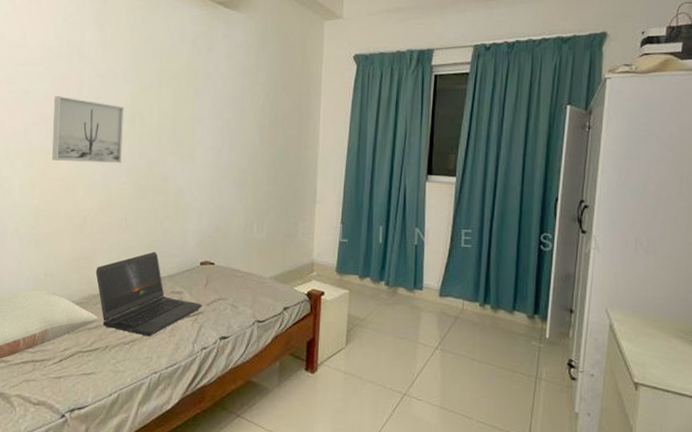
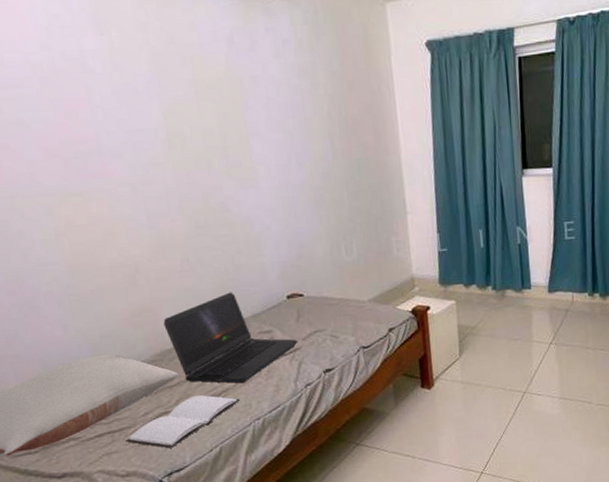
book: none [43,340,144,386] -> present [125,394,241,449]
wall art: present [52,96,125,164] -> none [59,123,167,204]

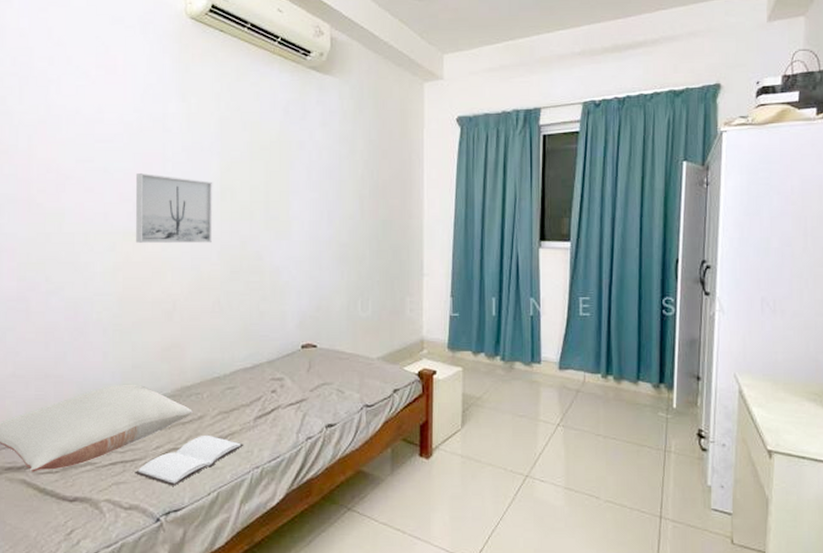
wall art: none [59,123,167,204] -> present [135,173,213,244]
laptop computer: present [163,292,298,384] -> none [188,336,305,428]

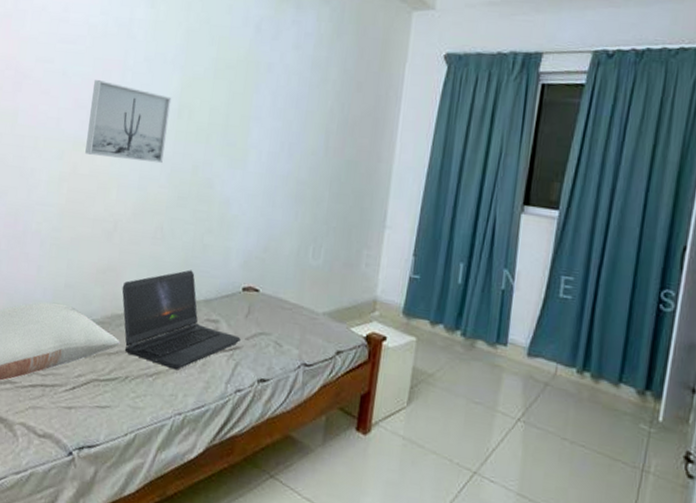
book: present [135,434,244,486] -> none [53,370,169,420]
laptop computer: none [188,336,305,428] -> present [122,270,241,370]

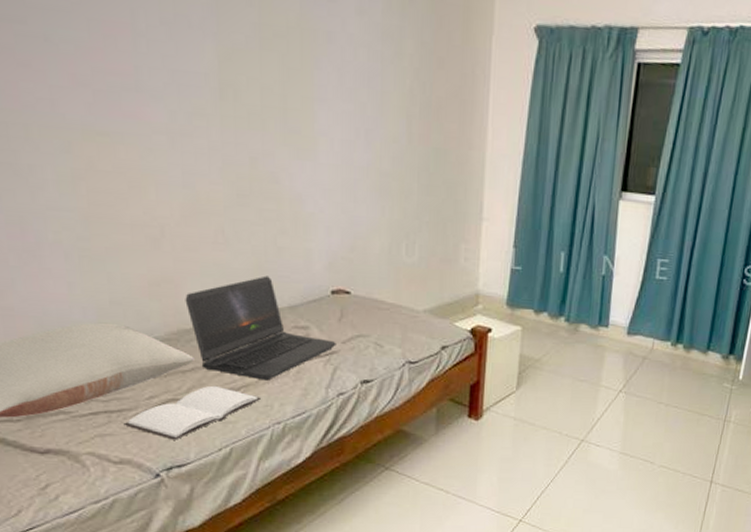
book: none [53,370,169,420] -> present [123,385,262,440]
wall art: present [85,80,172,164] -> none [93,49,210,156]

